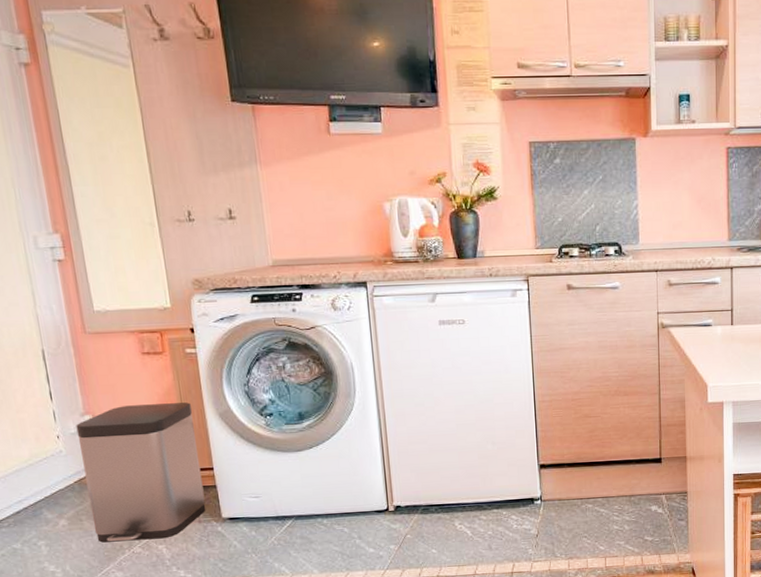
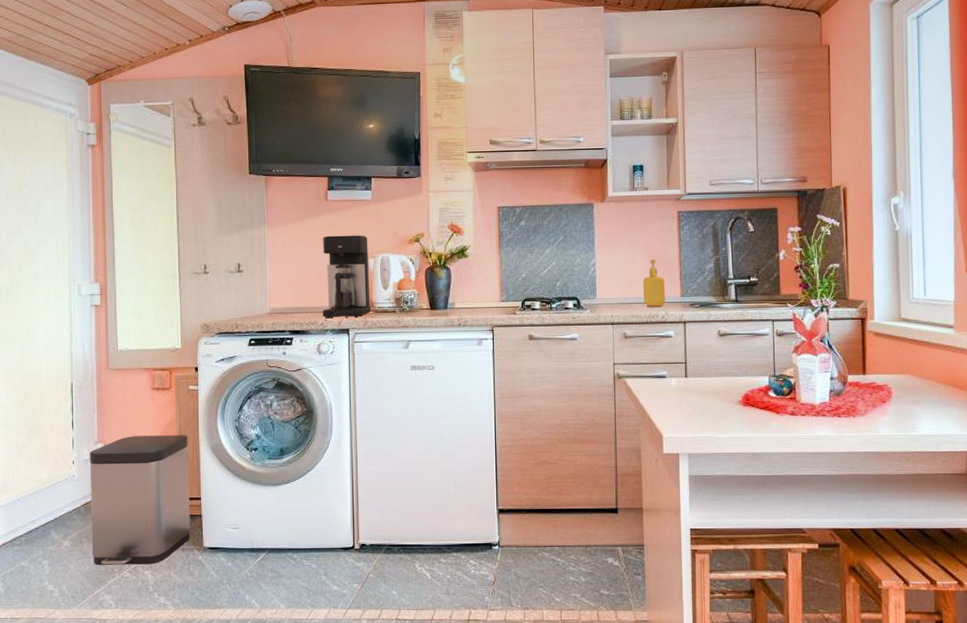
coffee maker: none [328,175,391,270] -> present [322,235,372,318]
soap dispenser: none [688,201,713,252] -> present [642,260,666,307]

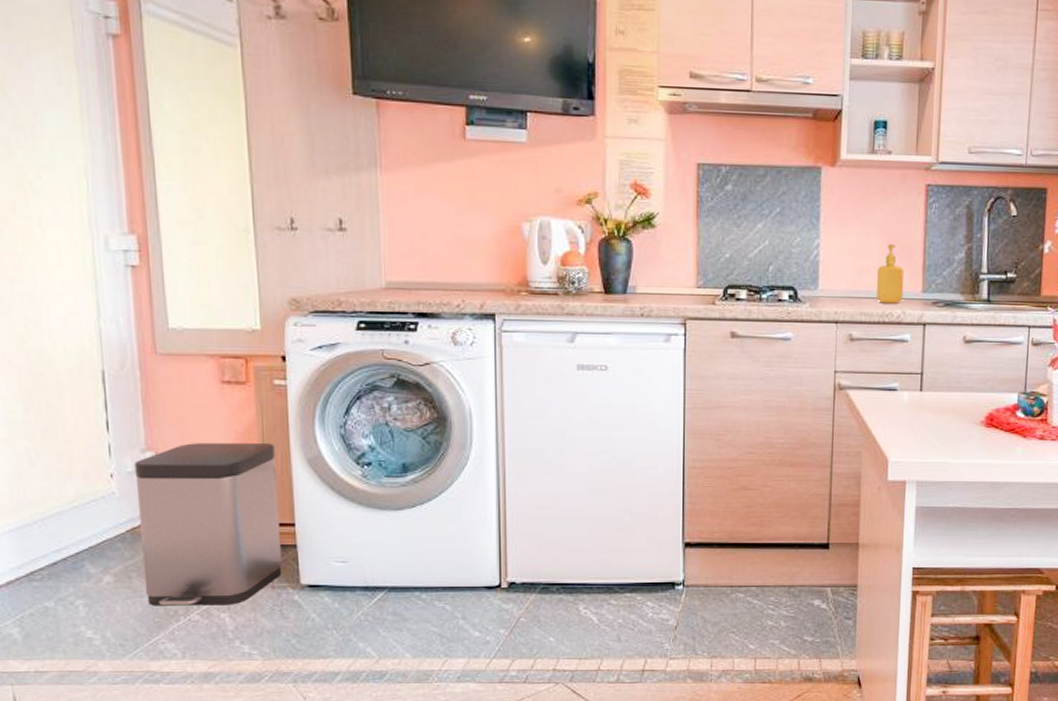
coffee maker: present [322,235,372,318] -> none [458,188,526,299]

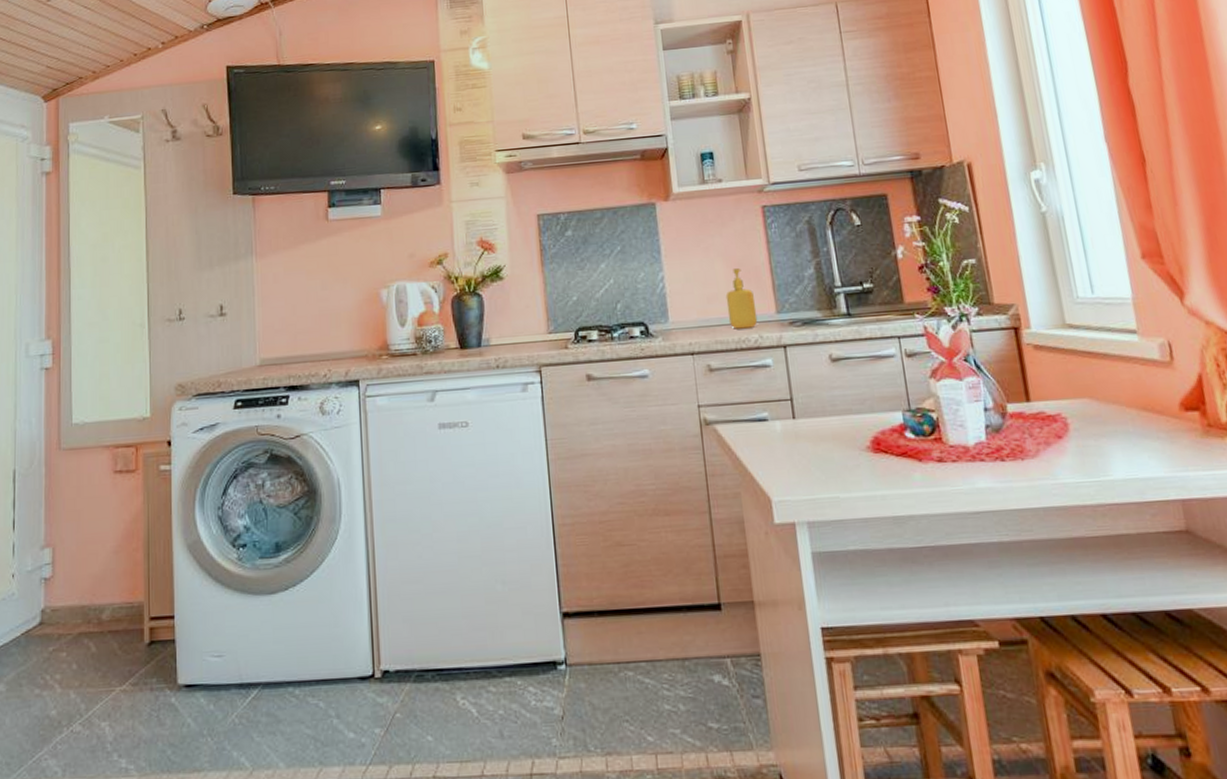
pedal bin: present [134,443,282,606] -> none [33,531,161,717]

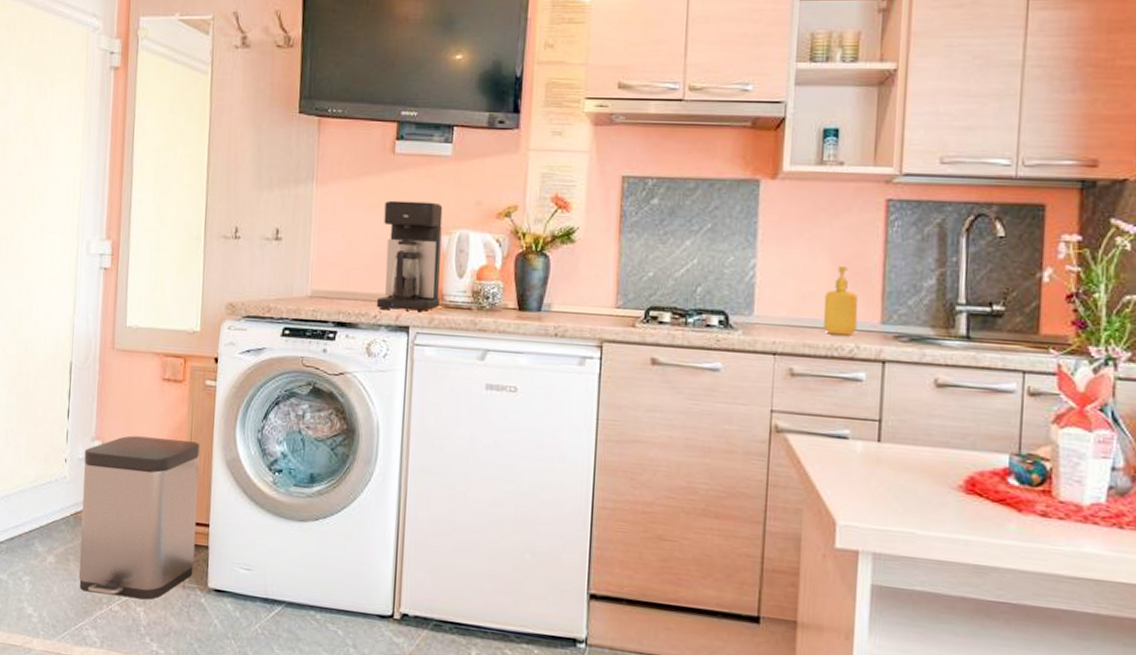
pedal bin: none [33,531,161,717] -> present [78,435,201,600]
coffee maker: none [323,260,387,368] -> present [376,200,443,311]

